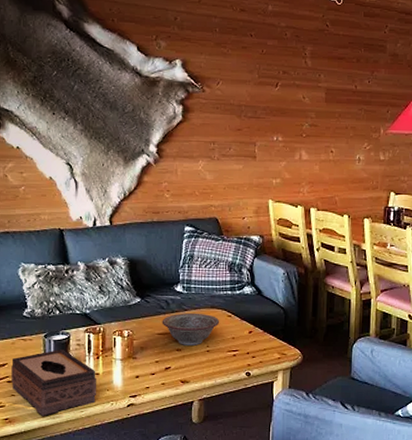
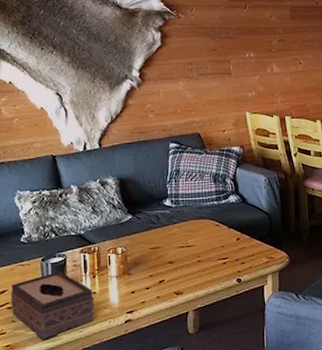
decorative bowl: present [162,312,220,346] -> none [153,225,209,258]

